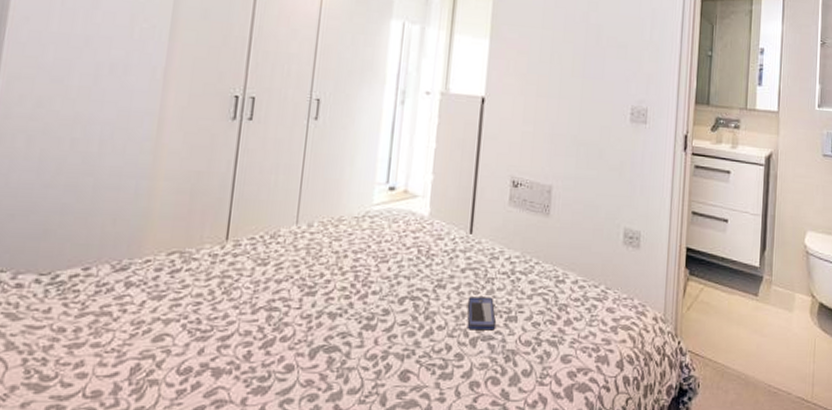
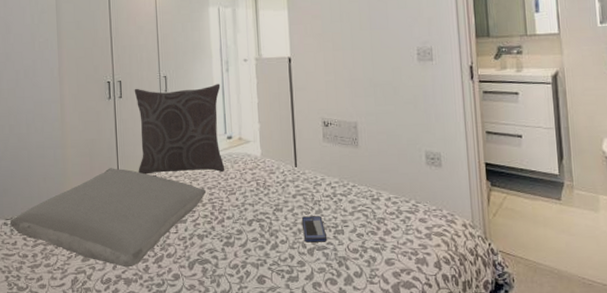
pillow: none [44,213,349,353] -> present [9,168,206,268]
pillow: none [258,109,391,233] -> present [134,84,225,175]

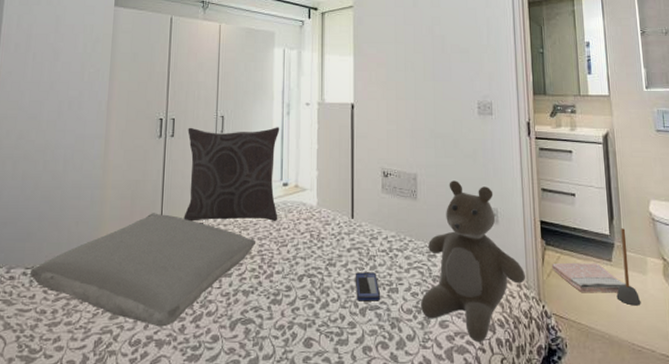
teddy bear: none [365,127,471,277] -> present [420,180,526,342]
towel: none [497,202,577,231] -> present [551,262,626,293]
plunger: none [566,167,592,242] -> present [616,228,641,306]

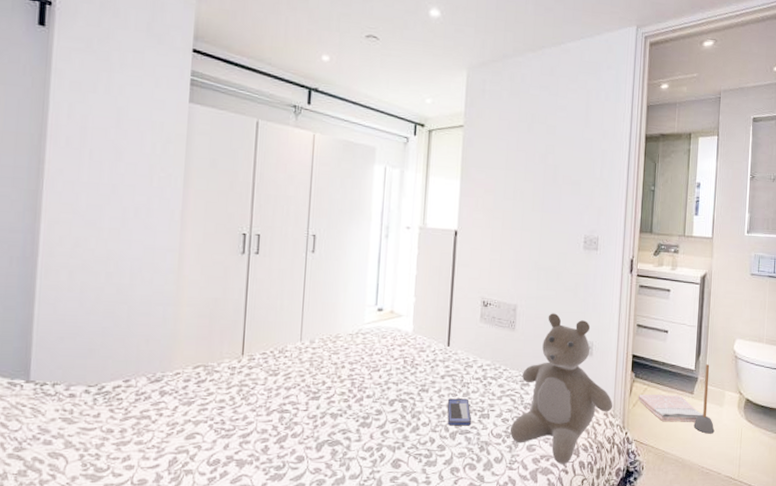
pillow: present [29,213,255,327] -> none [93,333,346,448]
pillow: present [183,127,280,222] -> none [268,245,377,347]

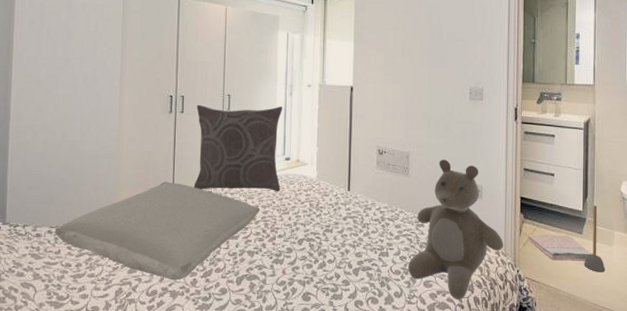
pillow: none [93,333,346,448] -> present [54,181,260,281]
pillow: none [268,245,377,347] -> present [194,104,283,192]
mobile phone: present [447,398,472,426] -> none [349,238,373,263]

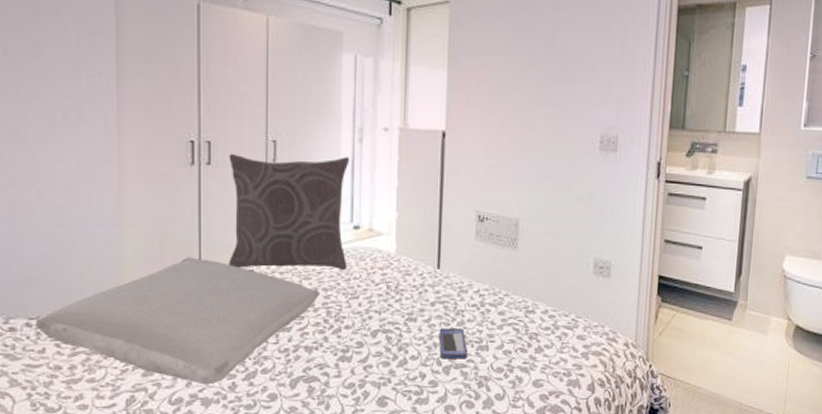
mobile phone: none [349,238,373,263] -> present [438,328,469,359]
teddy bear: present [407,159,504,299] -> none [512,228,635,401]
towel: present [527,234,594,261] -> none [664,320,744,353]
plunger: present [584,205,605,272] -> none [731,286,757,366]

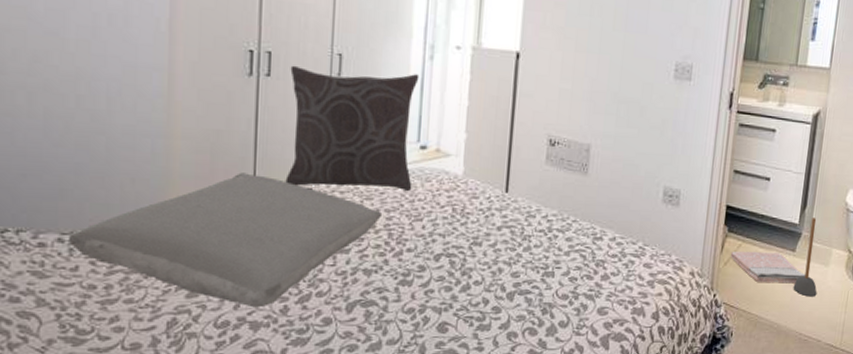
mobile phone: present [438,328,469,359] -> none [504,253,534,285]
towel: none [664,320,744,353] -> present [730,251,806,284]
plunger: none [731,286,757,366] -> present [793,218,817,297]

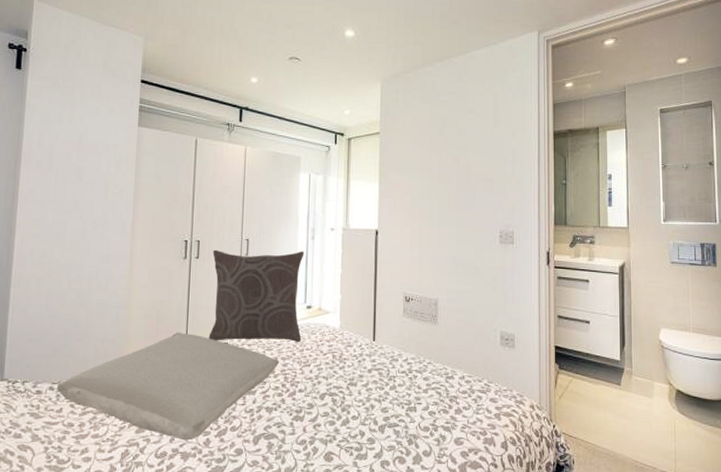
towel: present [730,251,806,284] -> none [563,385,633,414]
plunger: present [793,218,817,297] -> none [623,354,646,427]

